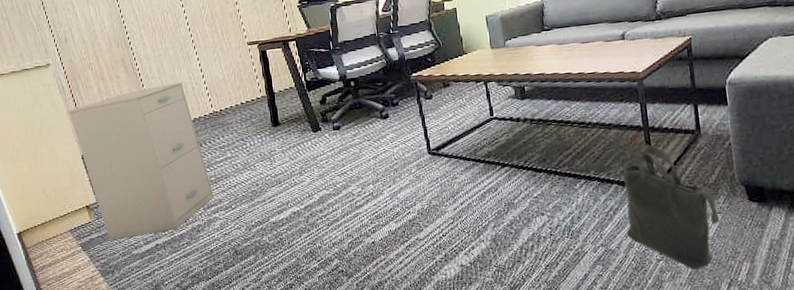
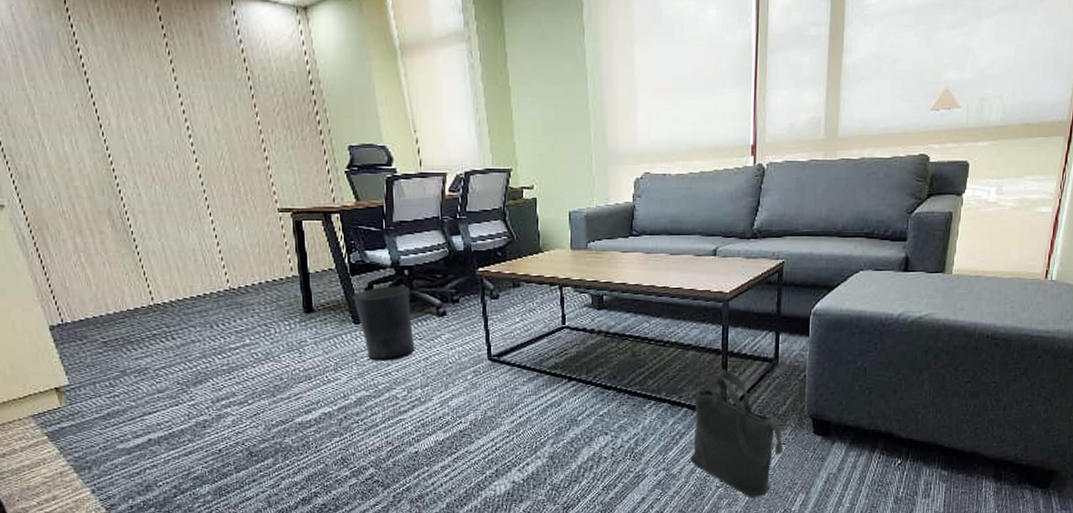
filing cabinet: present [67,81,214,241] -> none [30,247,226,432]
waste bin: none [310,95,365,163] -> present [352,286,415,361]

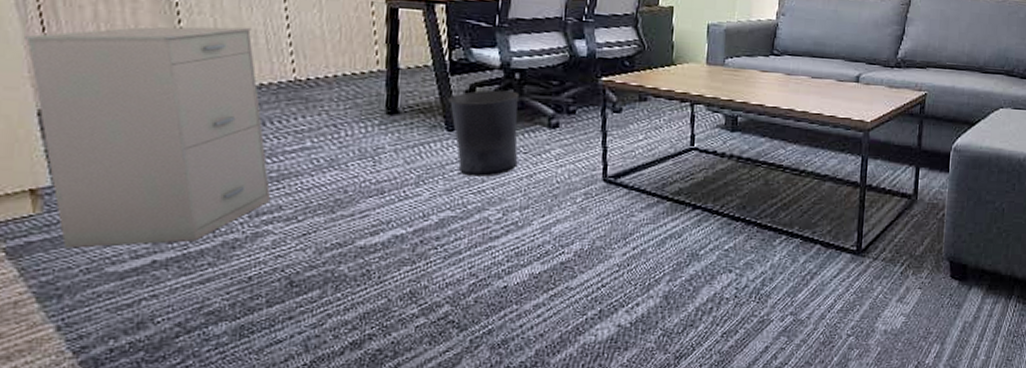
filing cabinet: none [30,247,226,432] -> present [24,26,271,249]
tote bag: present [691,370,783,498] -> none [821,204,919,349]

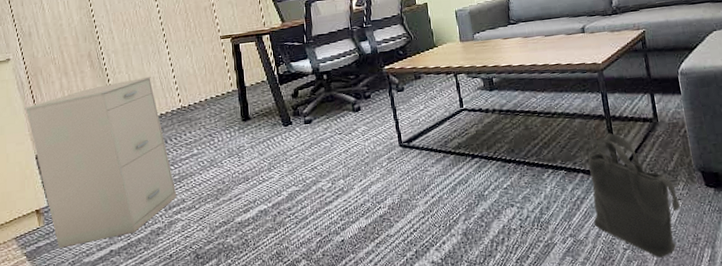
waste bin: present [448,90,520,177] -> none [281,88,336,158]
tote bag: none [821,204,919,349] -> present [588,133,680,258]

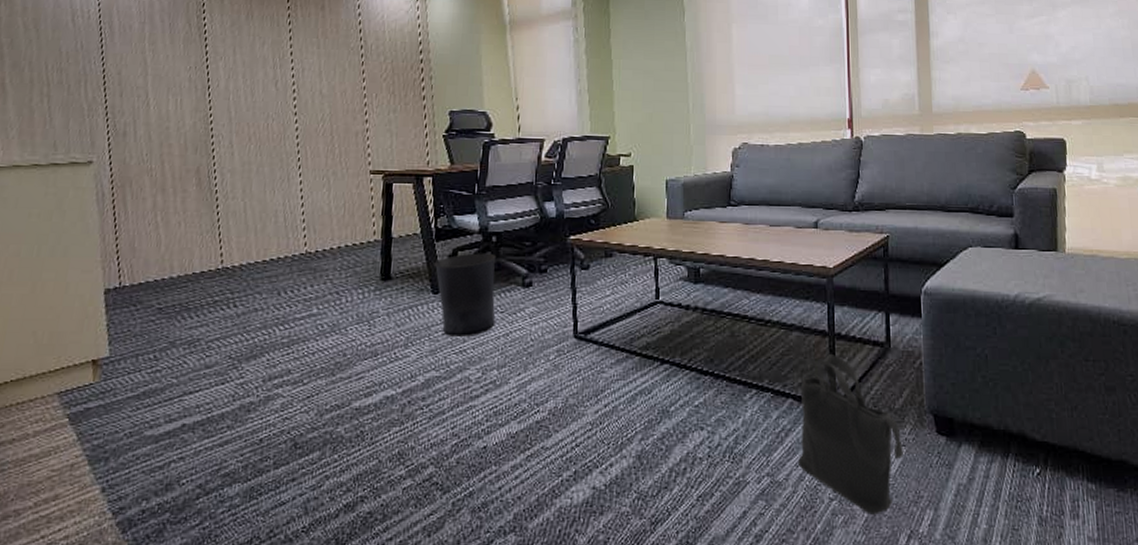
filing cabinet: present [24,76,177,249] -> none [100,208,282,414]
waste bin: none [281,88,336,158] -> present [434,253,497,337]

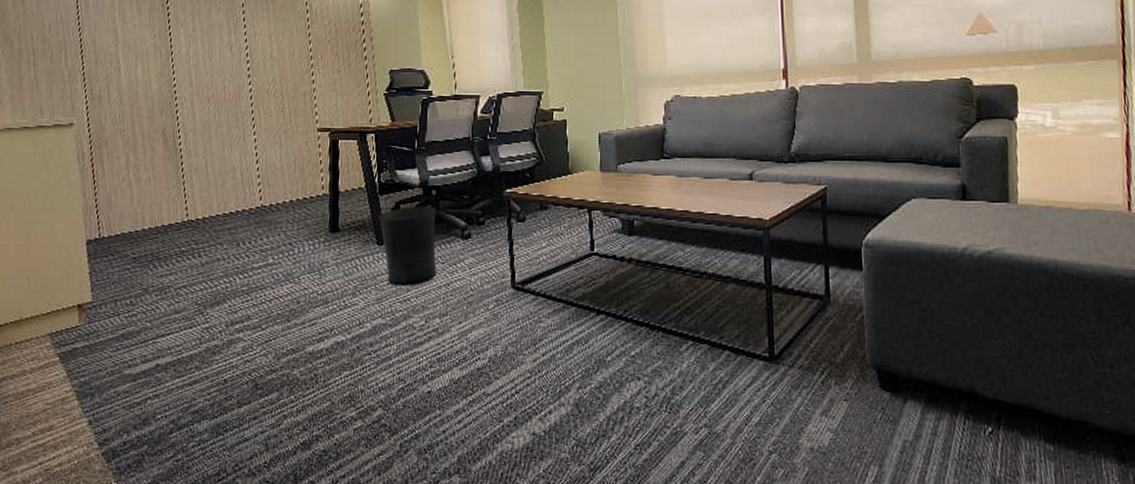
tote bag: present [798,354,903,515] -> none [736,307,845,469]

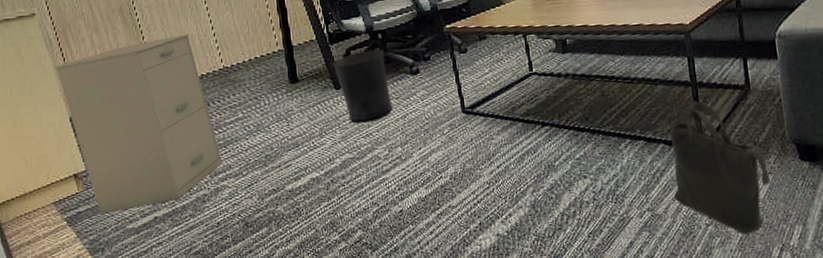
filing cabinet: none [81,164,243,354] -> present [54,33,223,214]
tote bag: none [736,307,845,469] -> present [670,101,770,235]

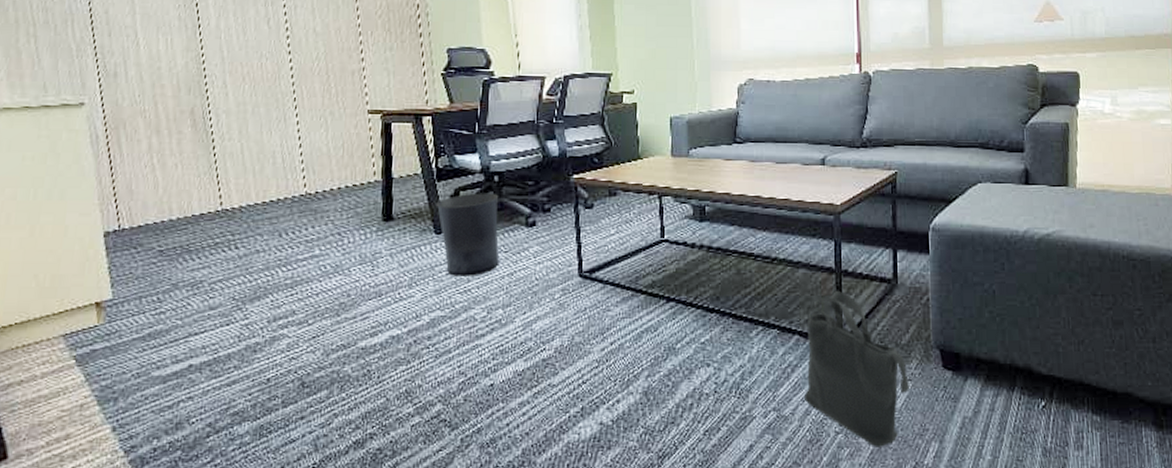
filing cabinet: present [54,33,223,214] -> none [96,149,286,355]

